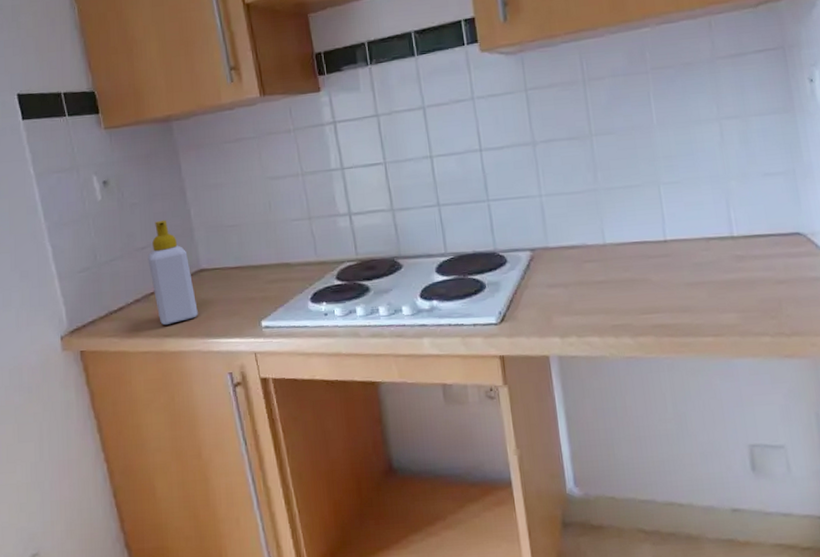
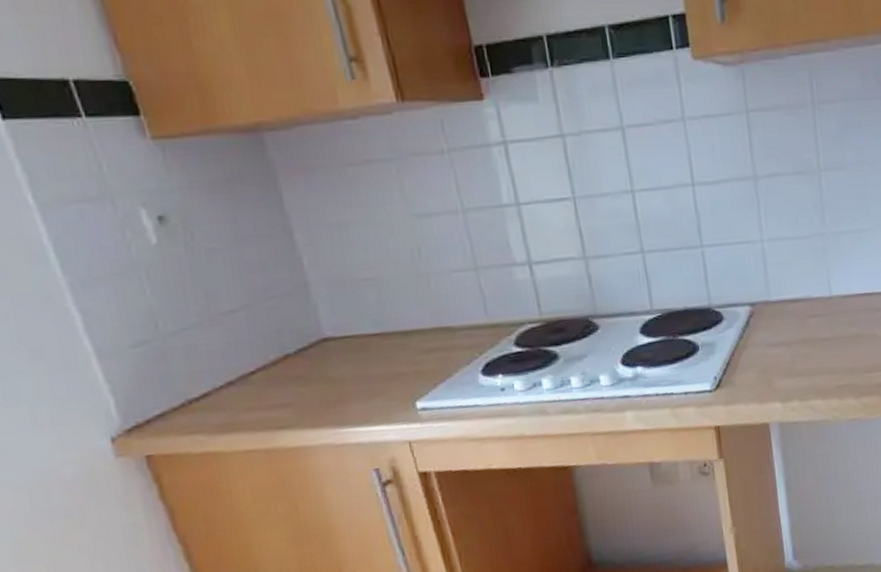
soap bottle: present [147,219,198,325] -> none [240,271,325,414]

